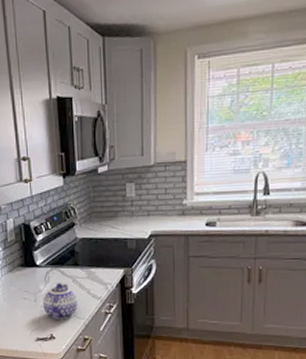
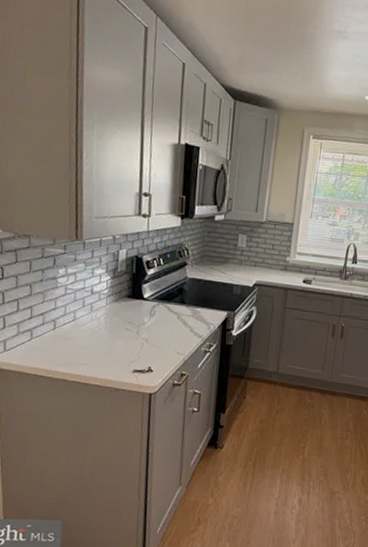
teapot: present [43,283,78,320] -> none [145,318,180,354]

